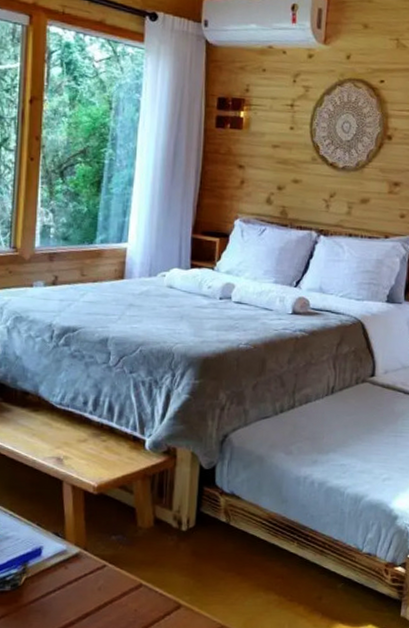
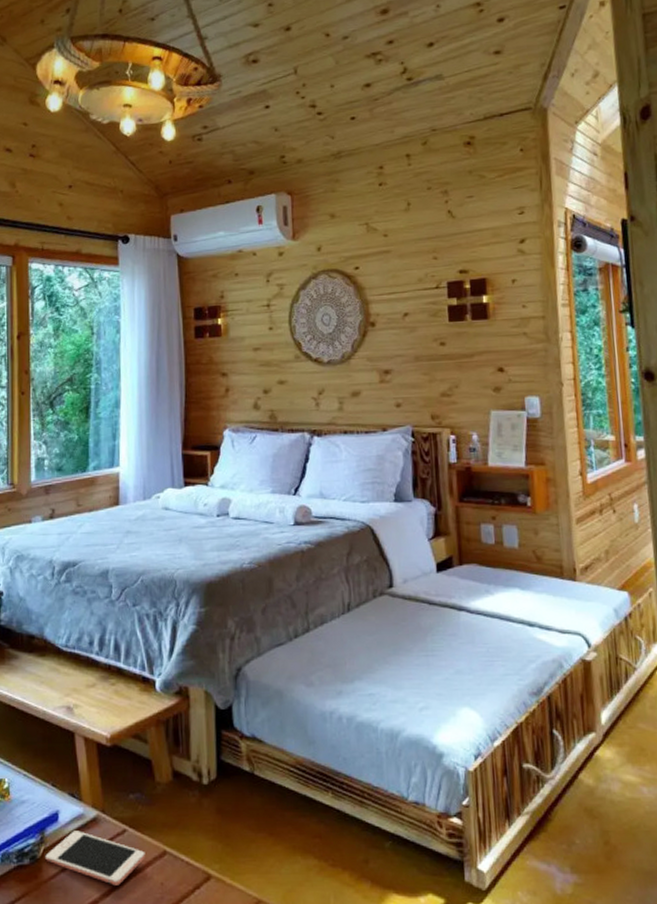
cell phone: none [26,564,122,611] -> present [45,830,145,886]

